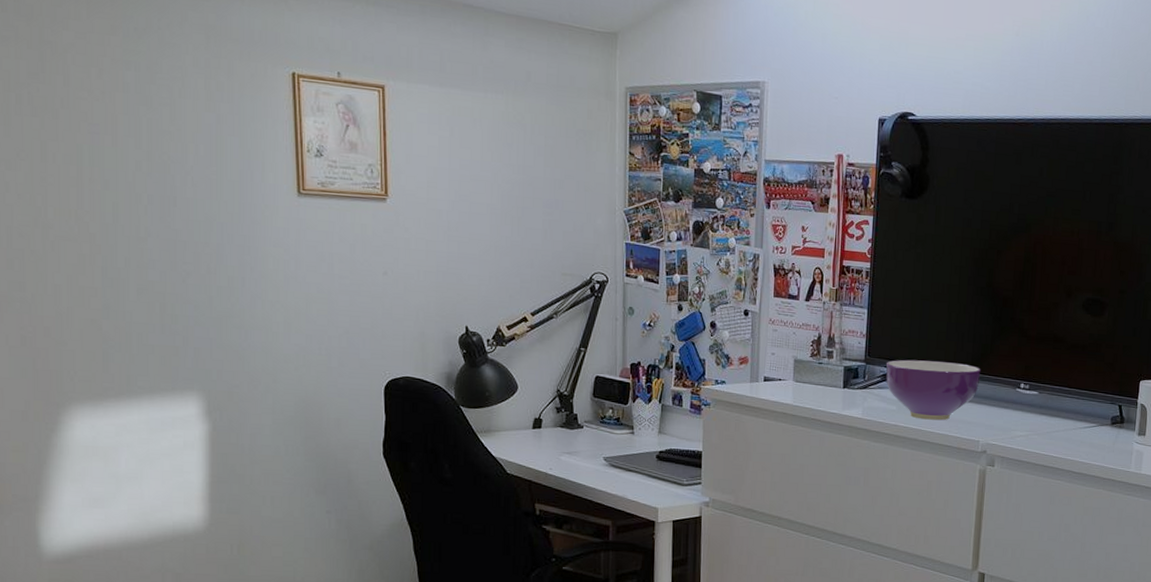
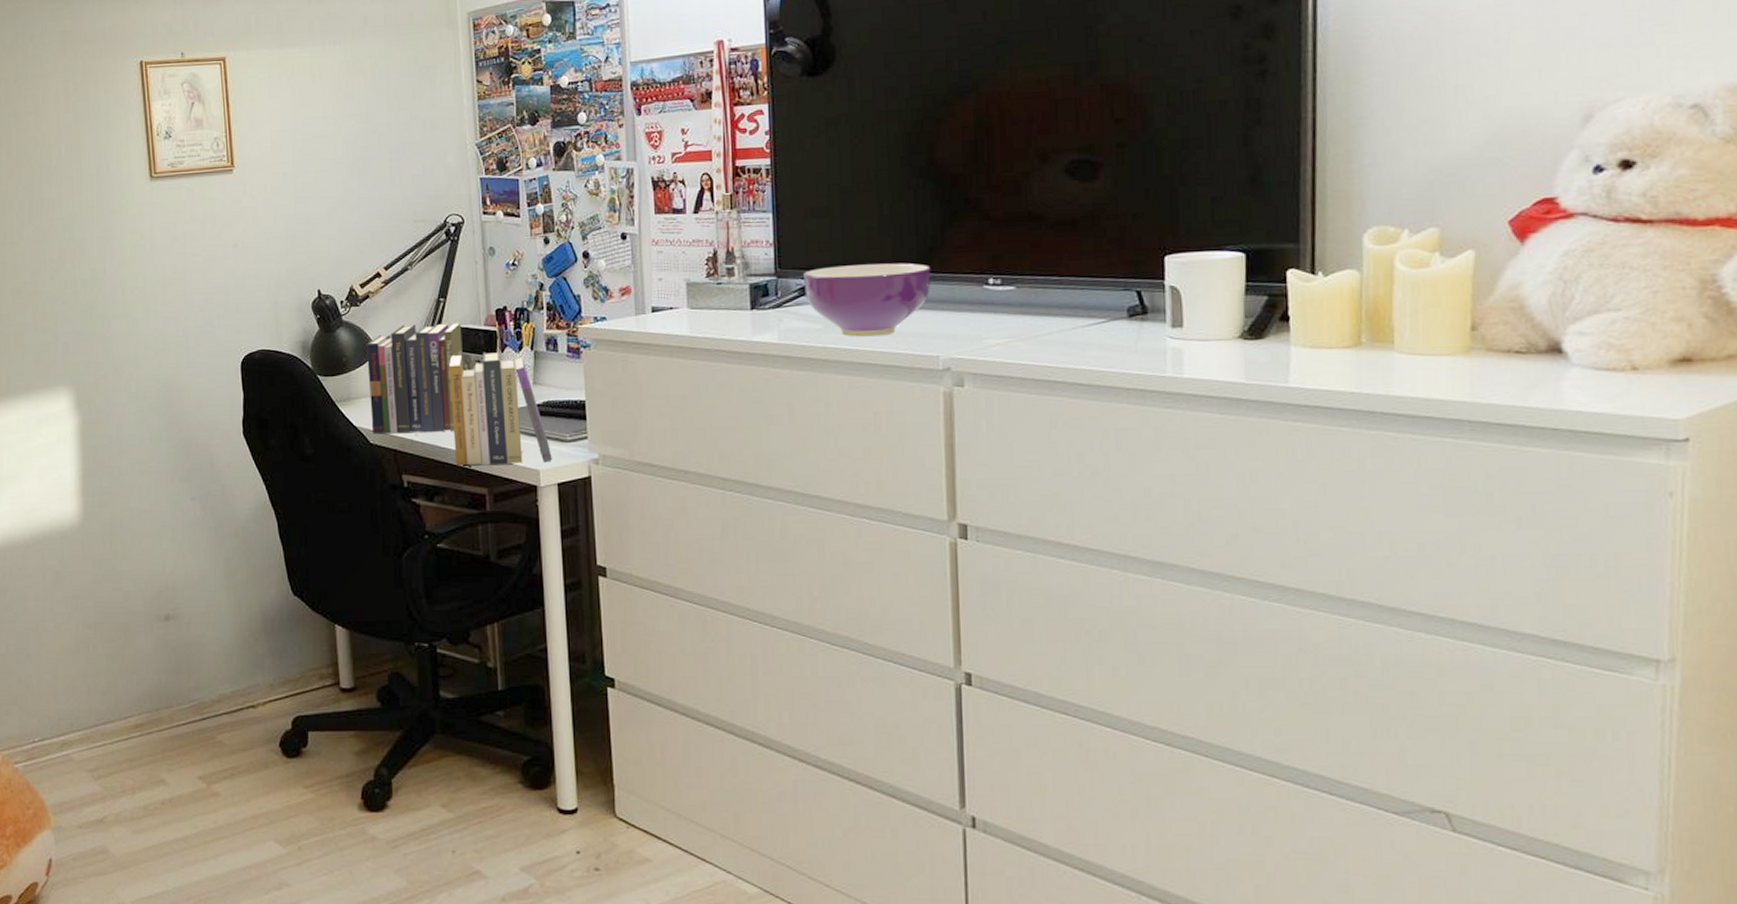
books: none [509,368,599,468] -> present [367,322,463,434]
books: none [584,400,670,502] -> present [448,351,552,466]

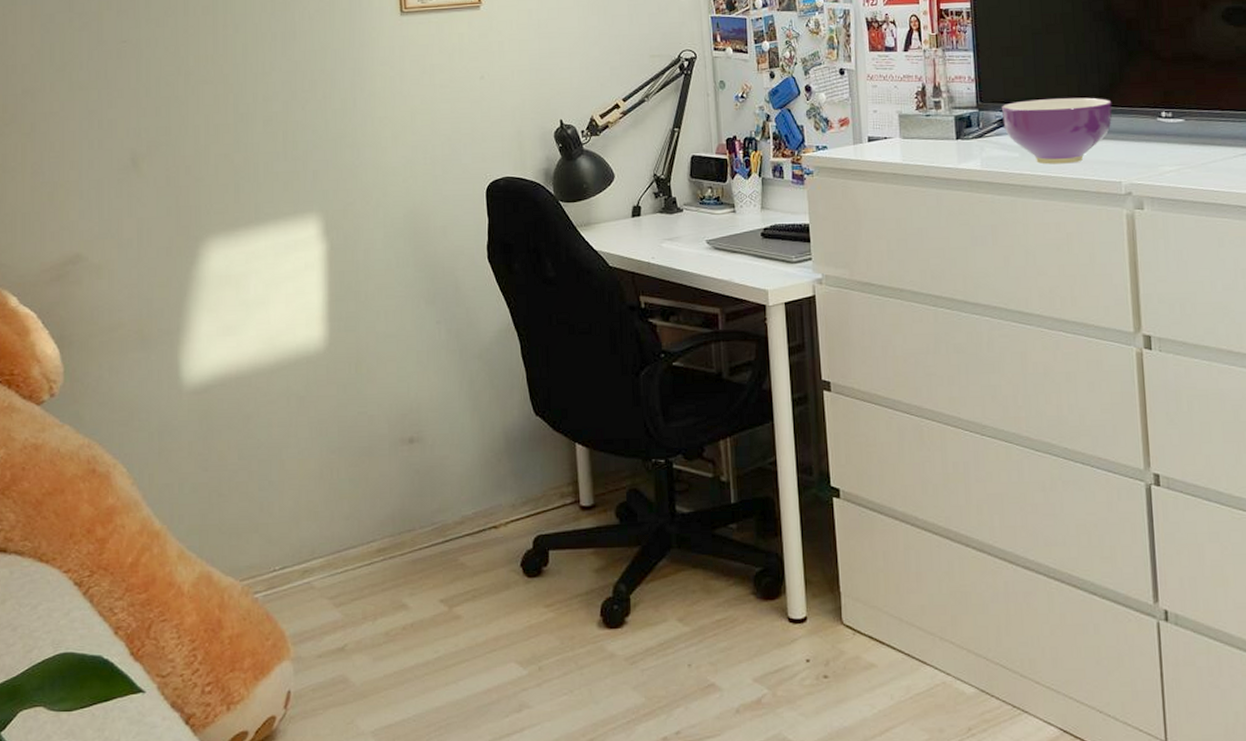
books: present [367,322,463,434] -> none [606,151,697,257]
books: present [448,351,552,466] -> none [682,178,780,287]

